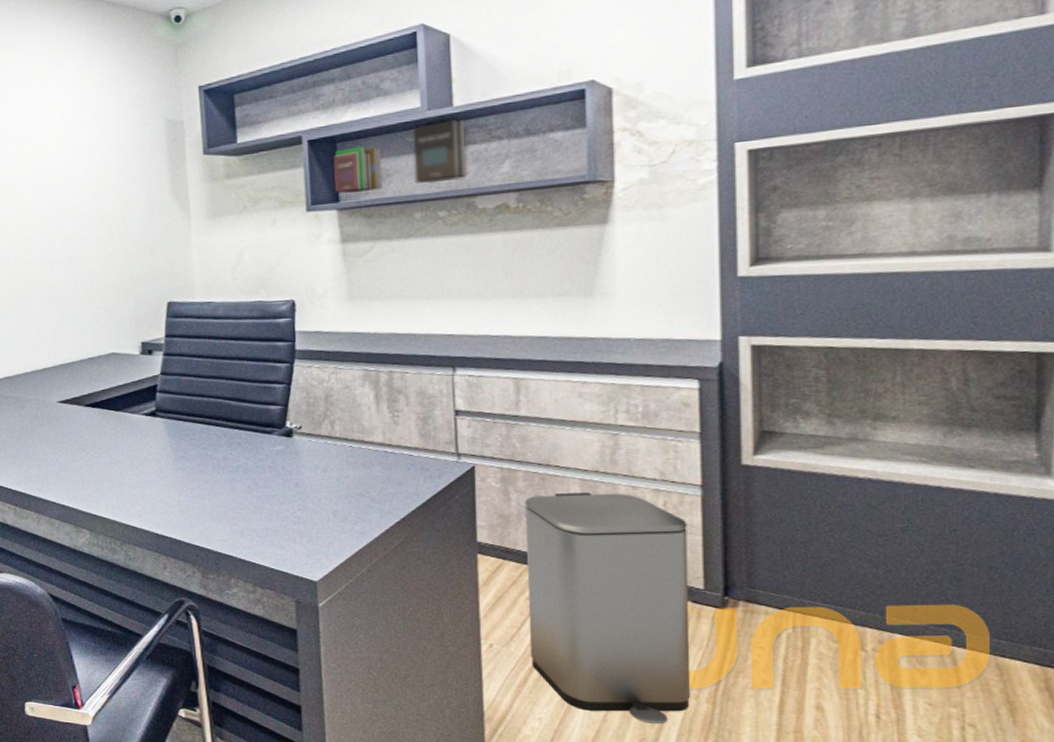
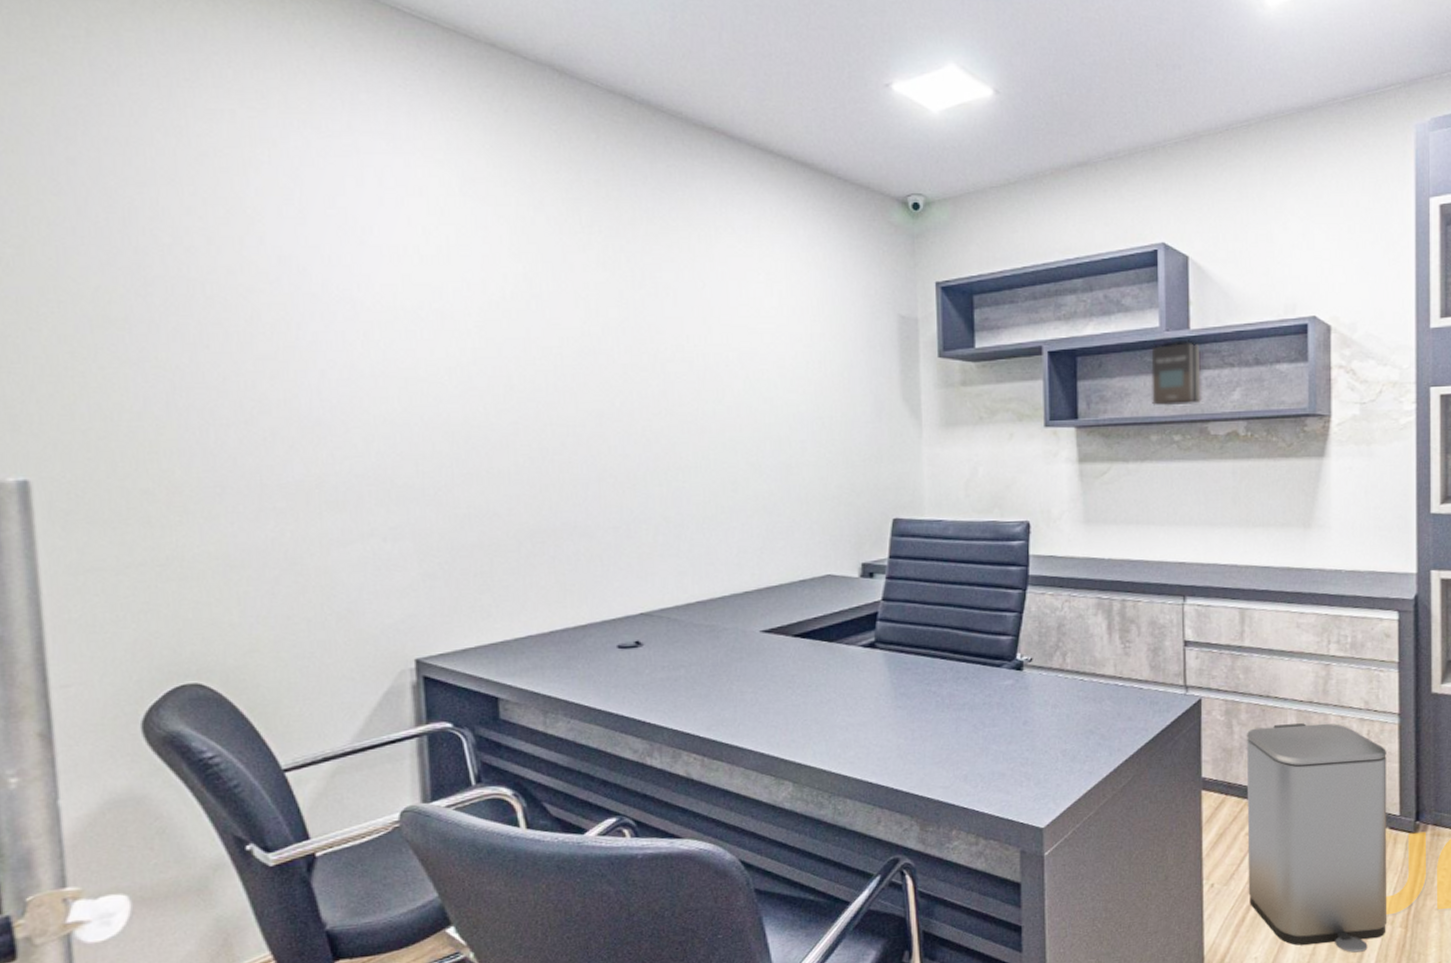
books: present [333,146,382,194] -> none [1073,362,1120,411]

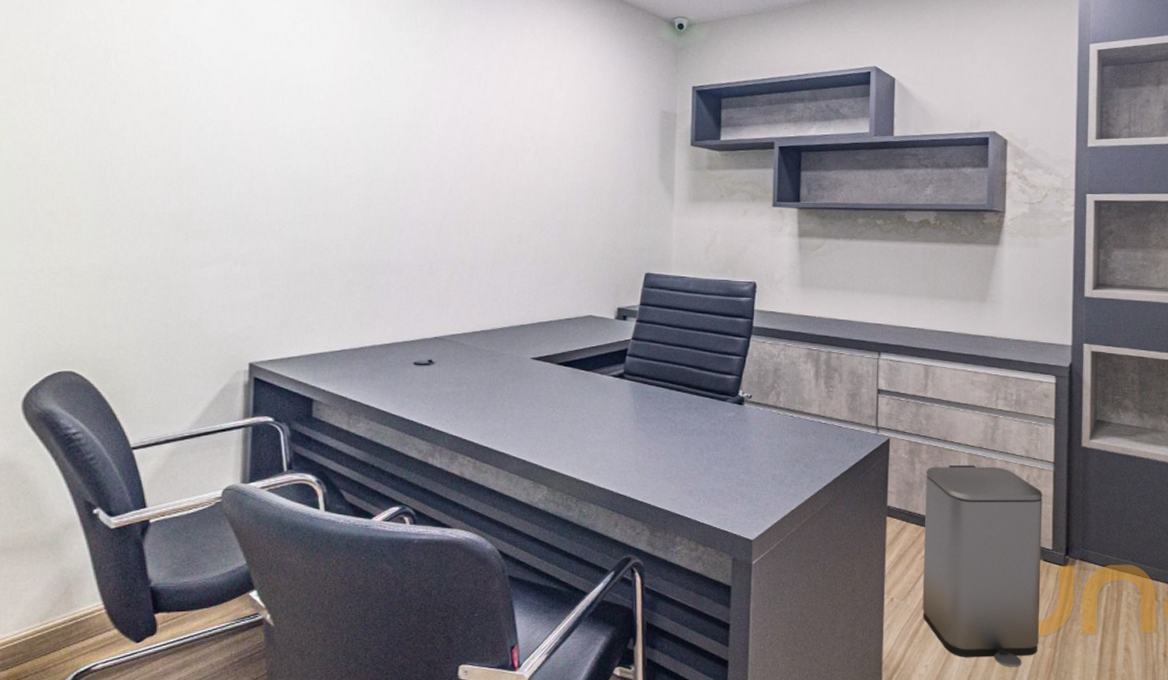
books: present [1151,341,1201,406] -> none [860,145,901,196]

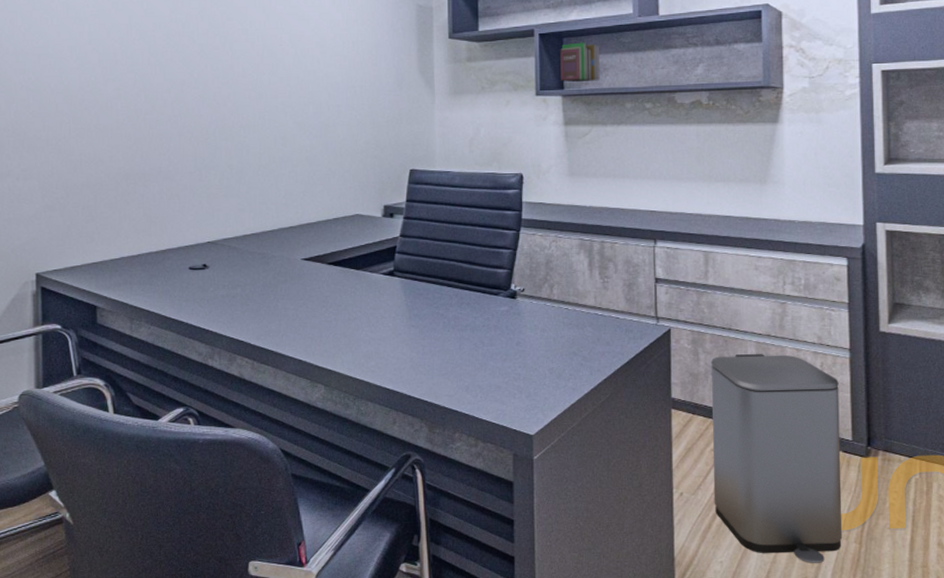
books: none [797,157,836,196] -> present [560,42,600,83]

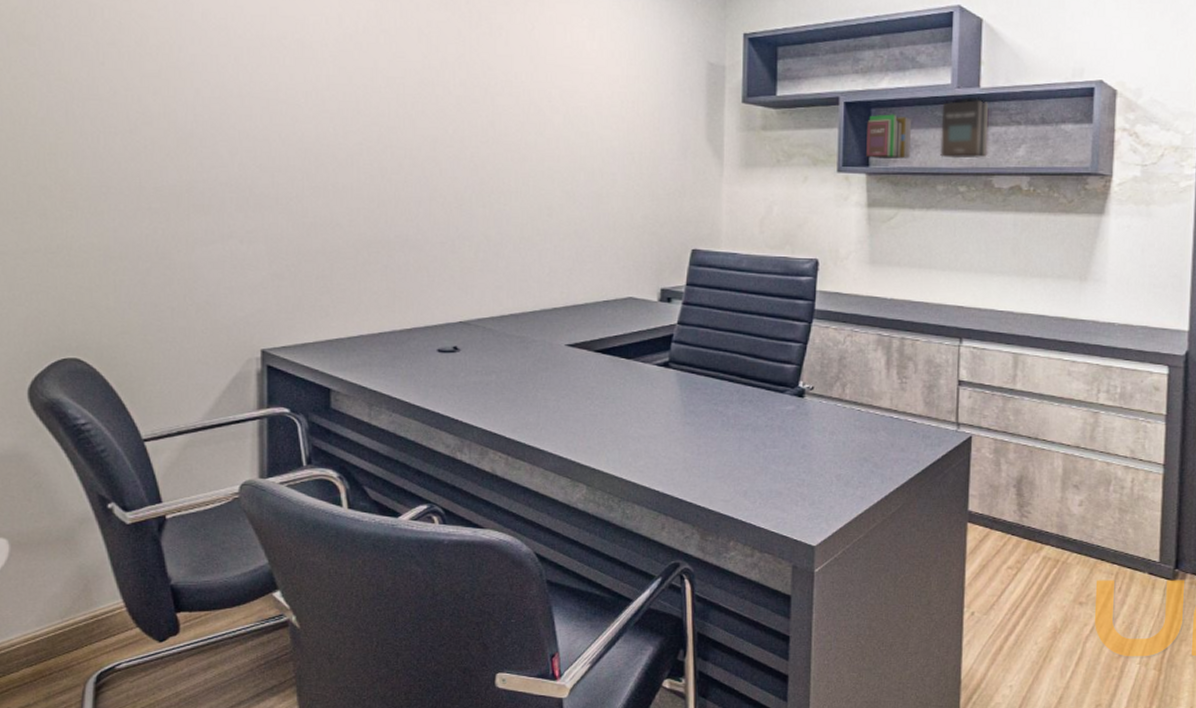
books: none [626,25,669,79] -> present [940,99,989,159]
pedal bin: present [711,354,843,563] -> none [1007,466,1150,690]

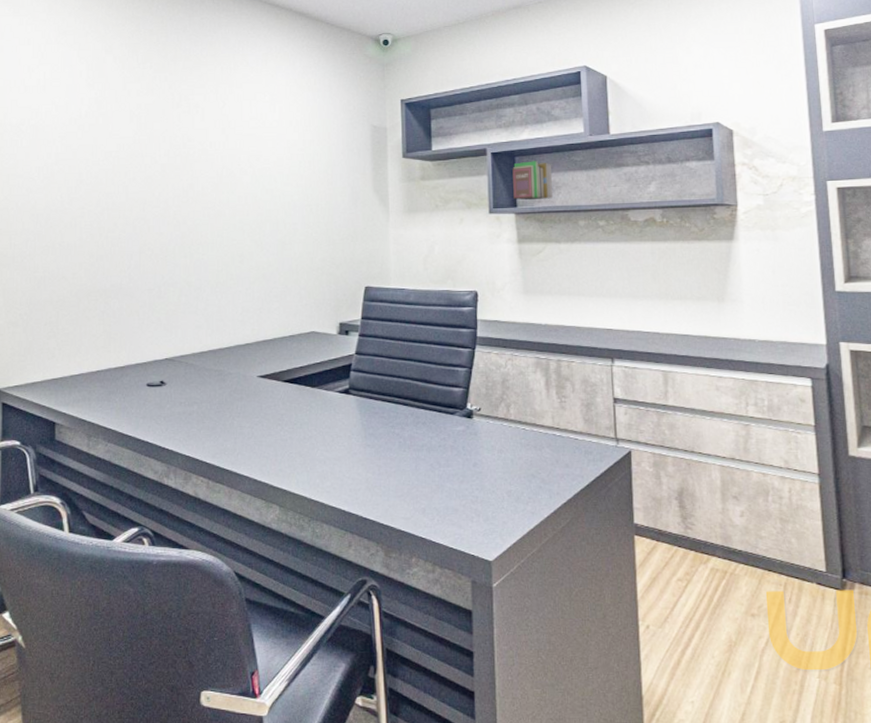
books: present [940,99,989,159] -> none [577,144,622,197]

